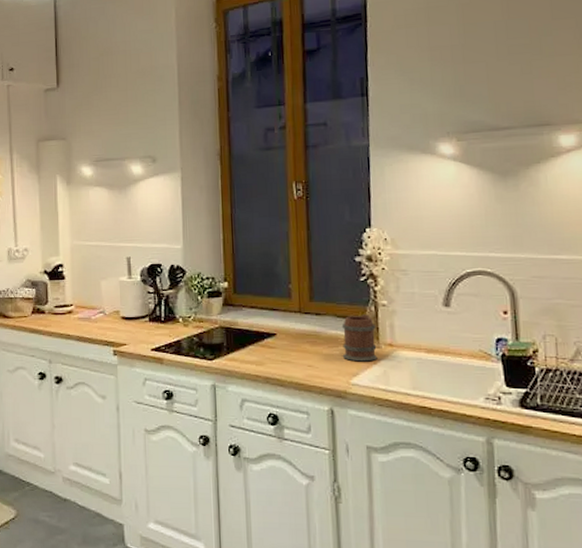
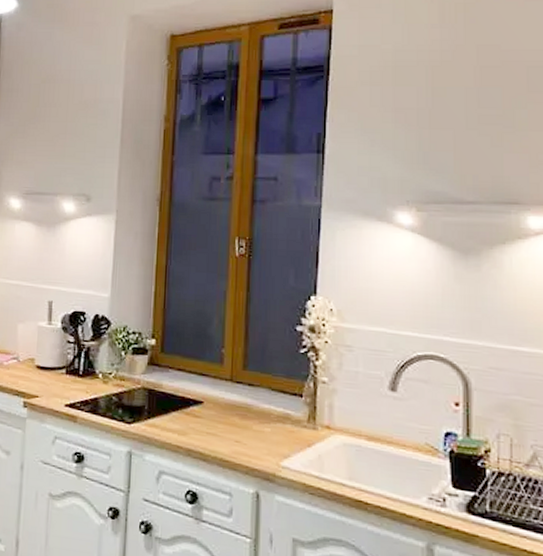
mug: present [341,314,378,362] -> none [273,390,313,444]

